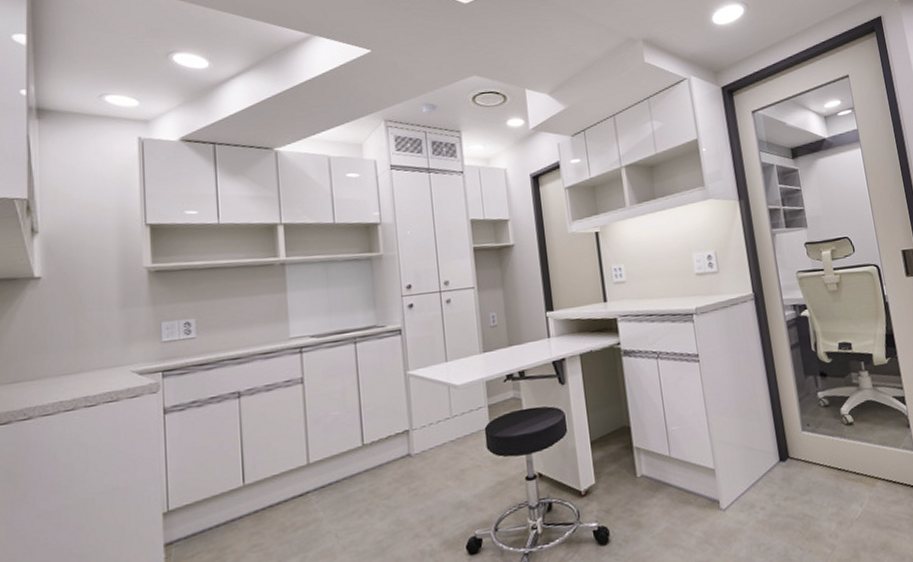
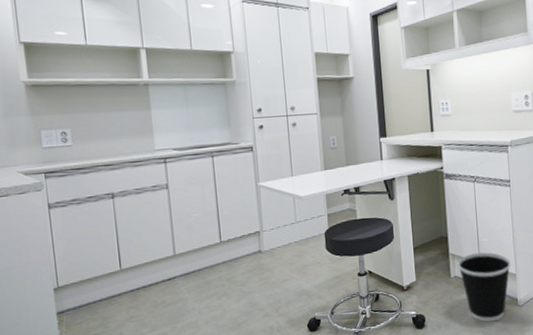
wastebasket: none [644,442,708,533] -> present [457,251,511,323]

